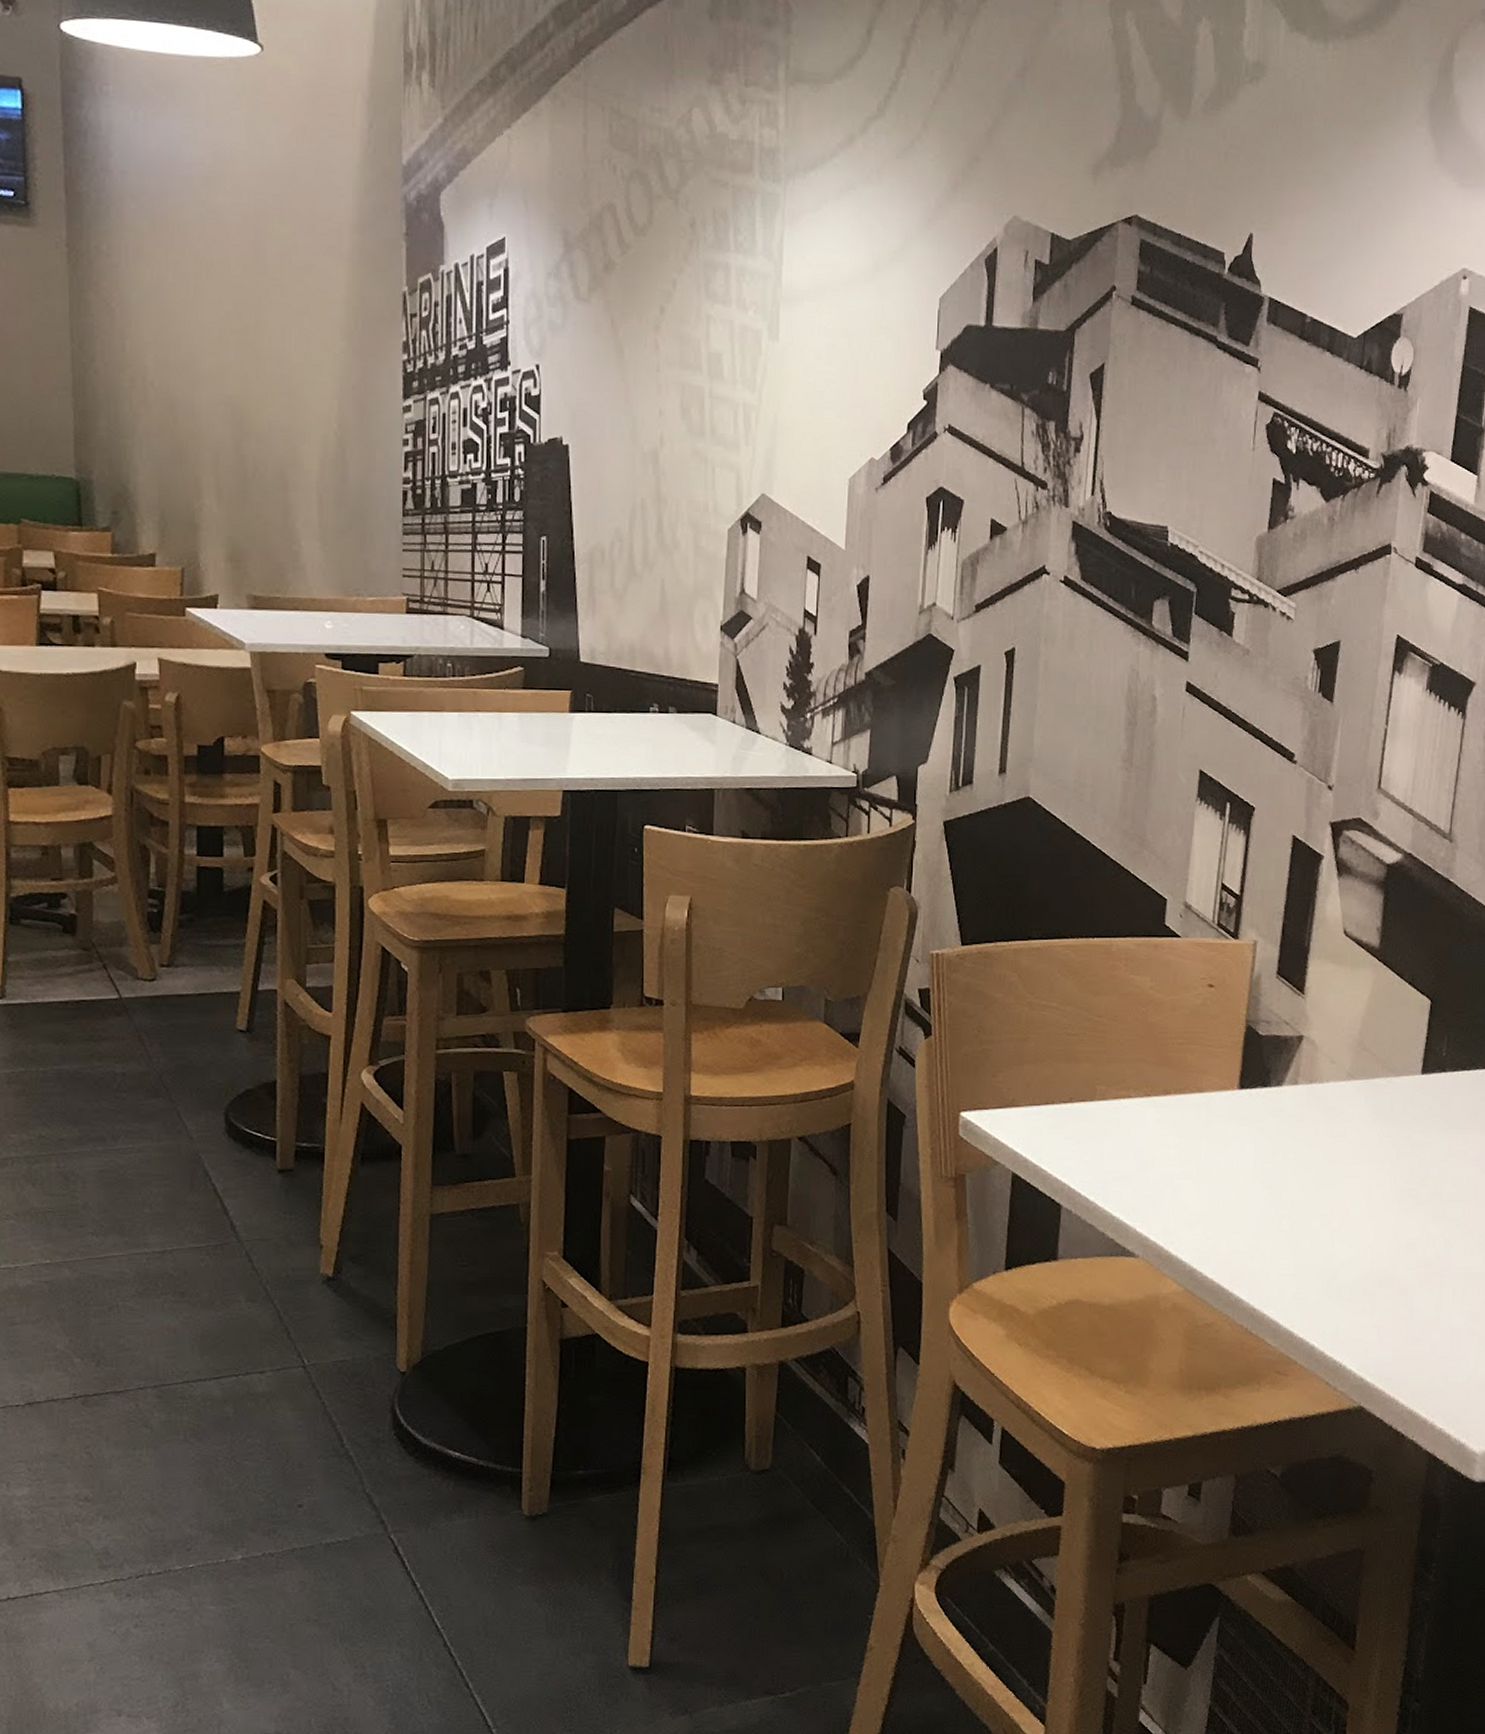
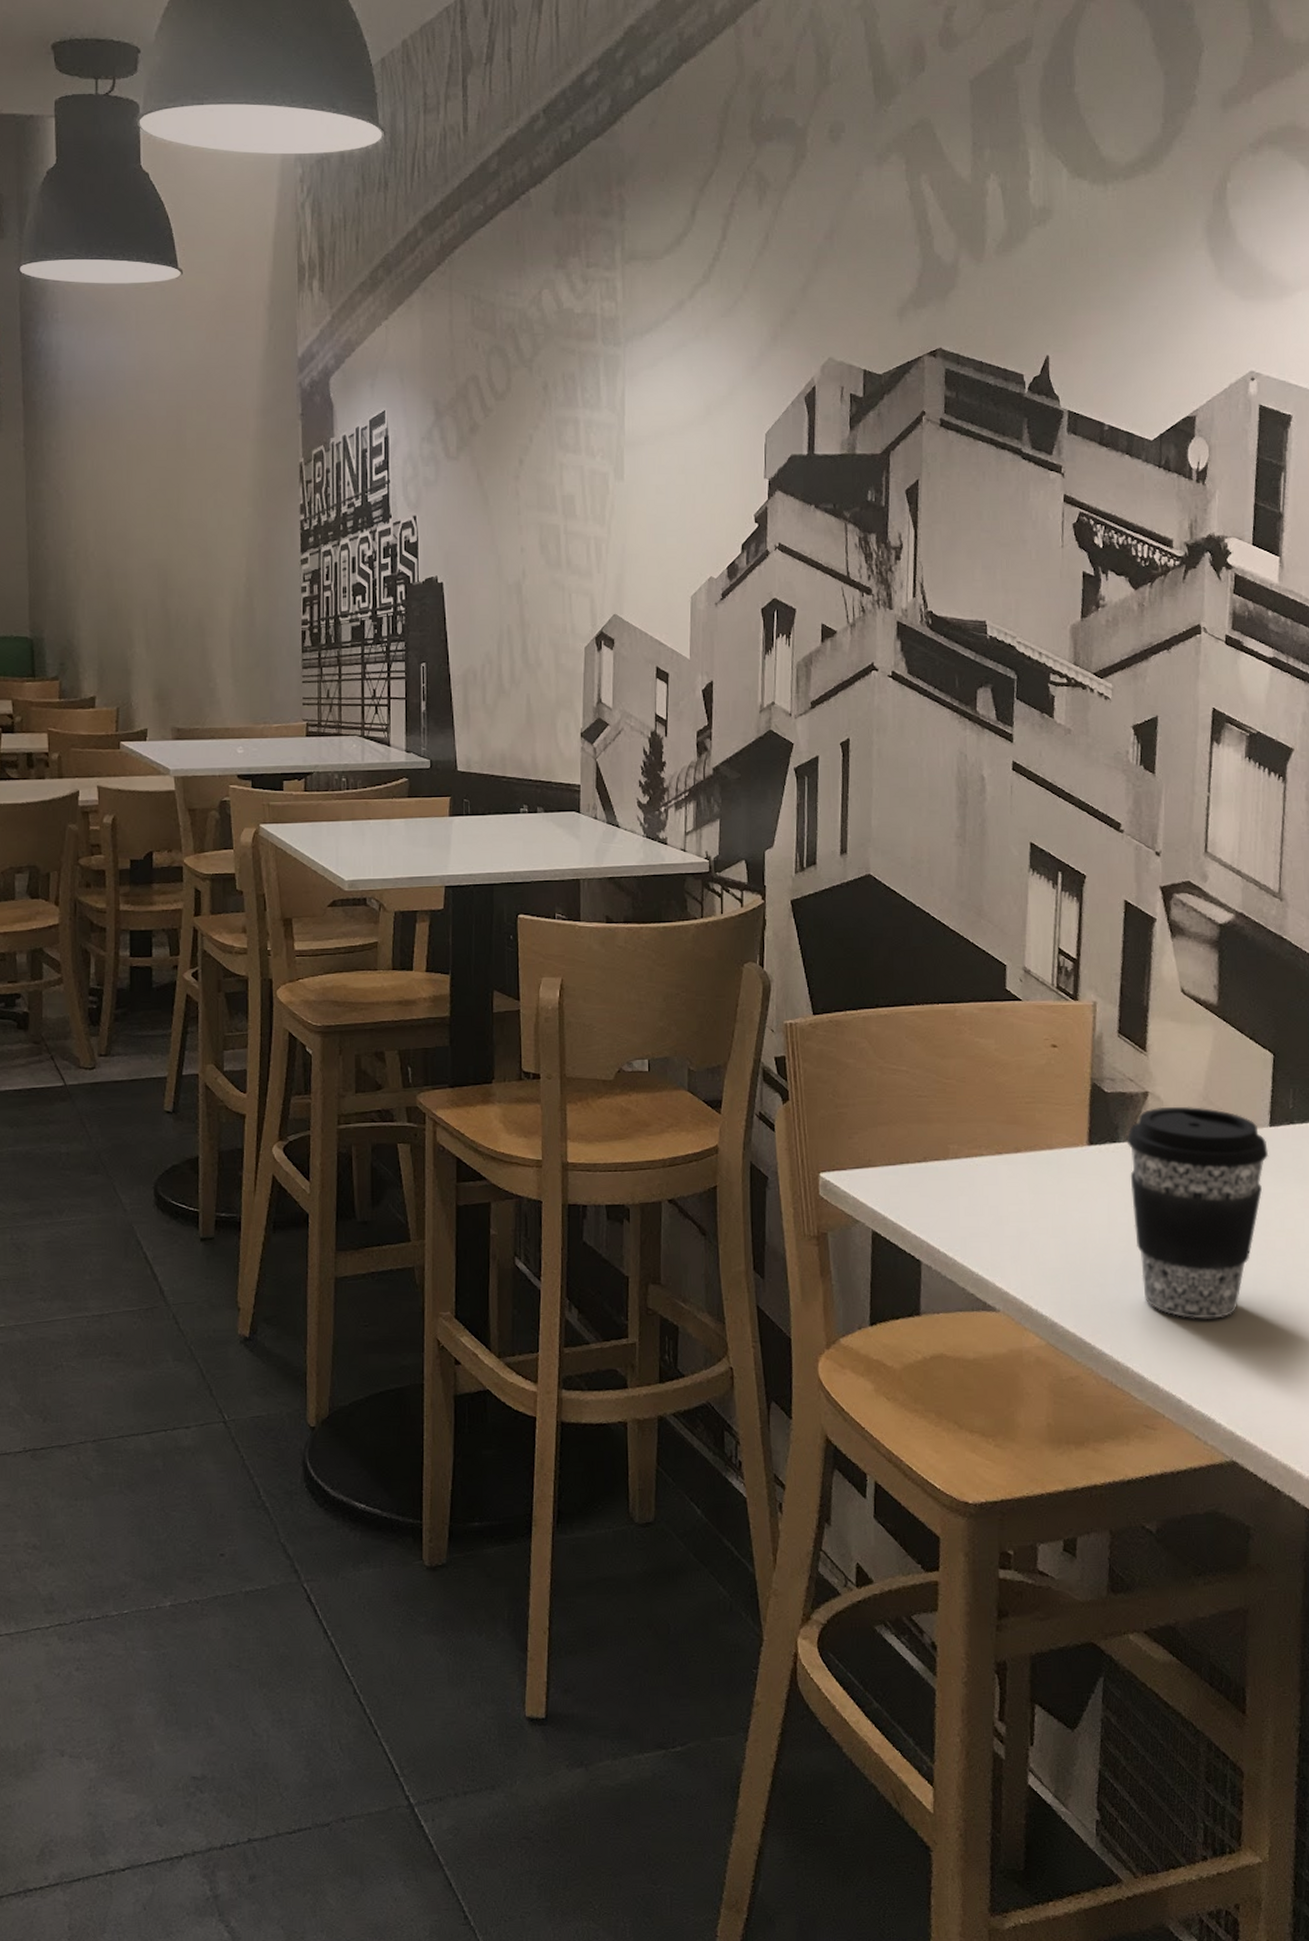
coffee cup: none [1278,1051,1419,1267] -> present [1126,1106,1269,1319]

